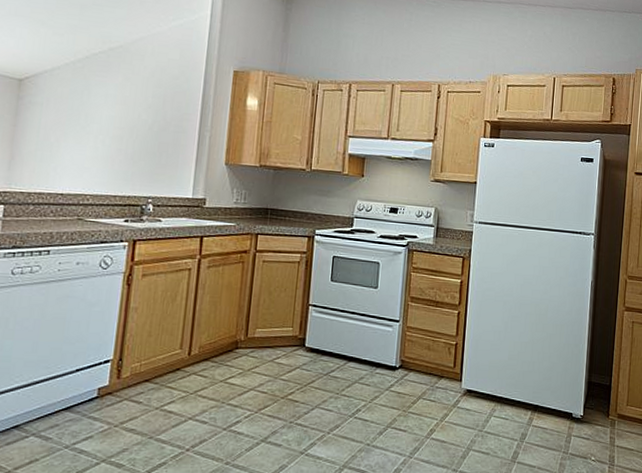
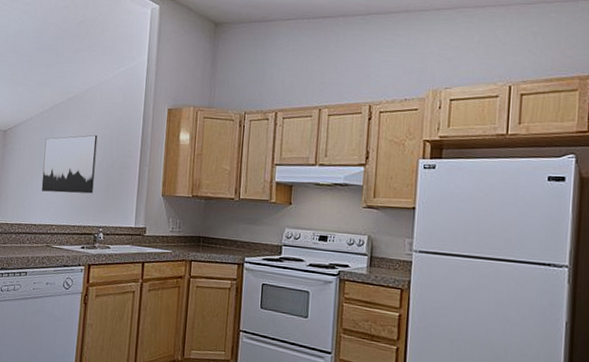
wall art: none [71,92,148,160] -> present [41,134,98,194]

